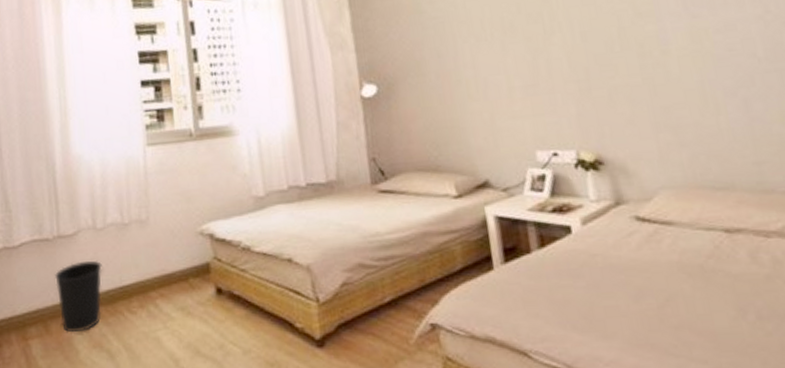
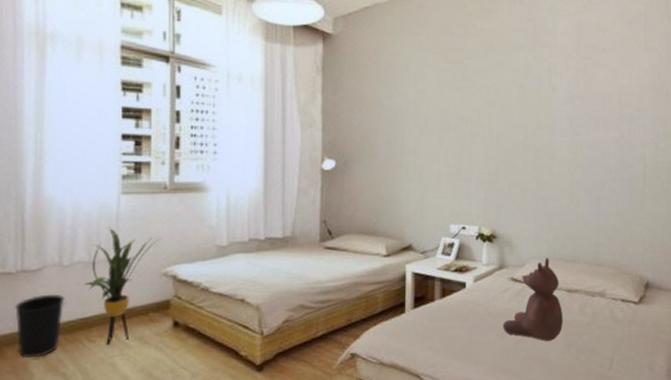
house plant: none [118,183,193,318] -> present [83,227,162,346]
stuffed bear: none [634,186,728,304] -> present [502,258,564,341]

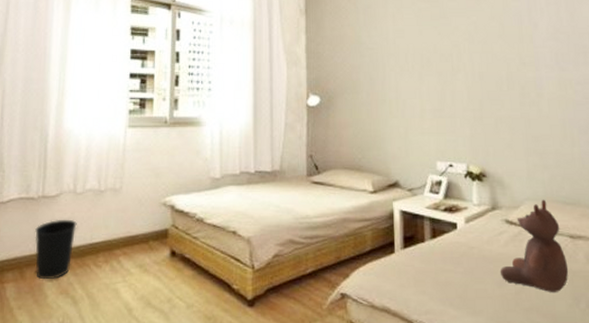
house plant: present [83,227,162,346] -> none [92,158,162,272]

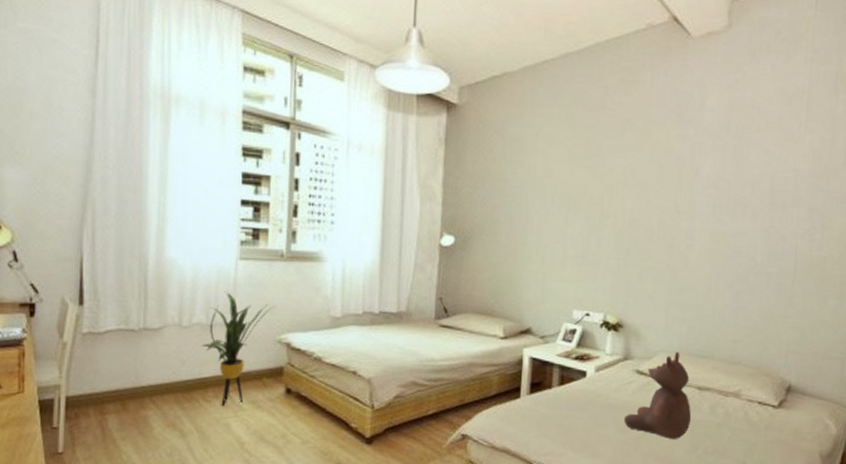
wastebasket: present [35,219,77,280] -> none [137,352,183,413]
house plant: none [92,158,162,272] -> present [200,291,277,407]

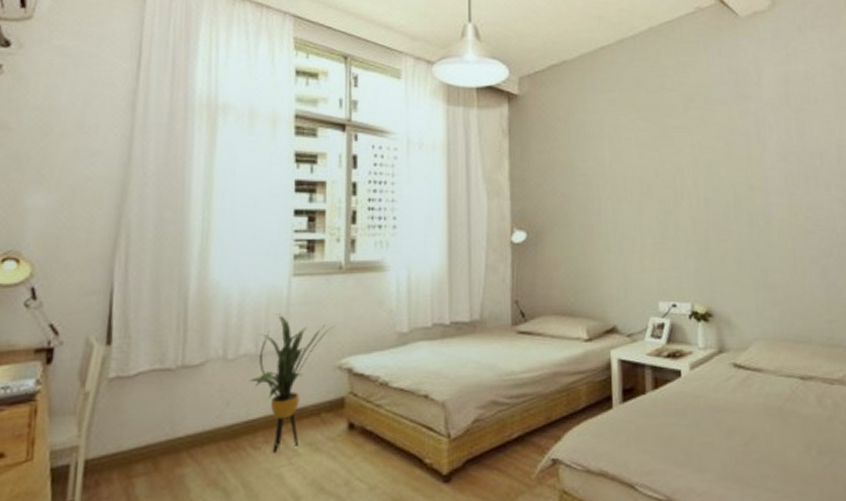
stuffed bear: present [623,351,692,439] -> none [727,338,800,441]

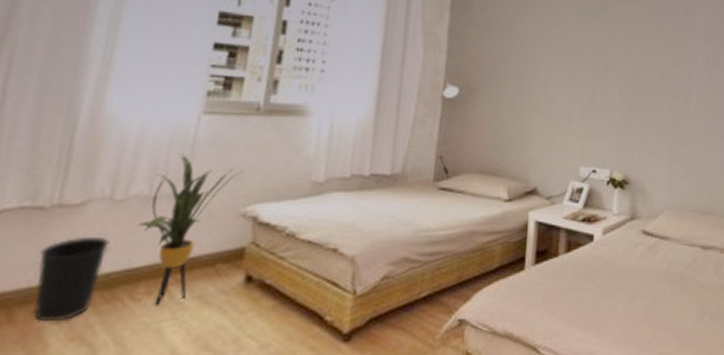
wastebasket: none [173,392,228,471] -> present [33,236,110,323]

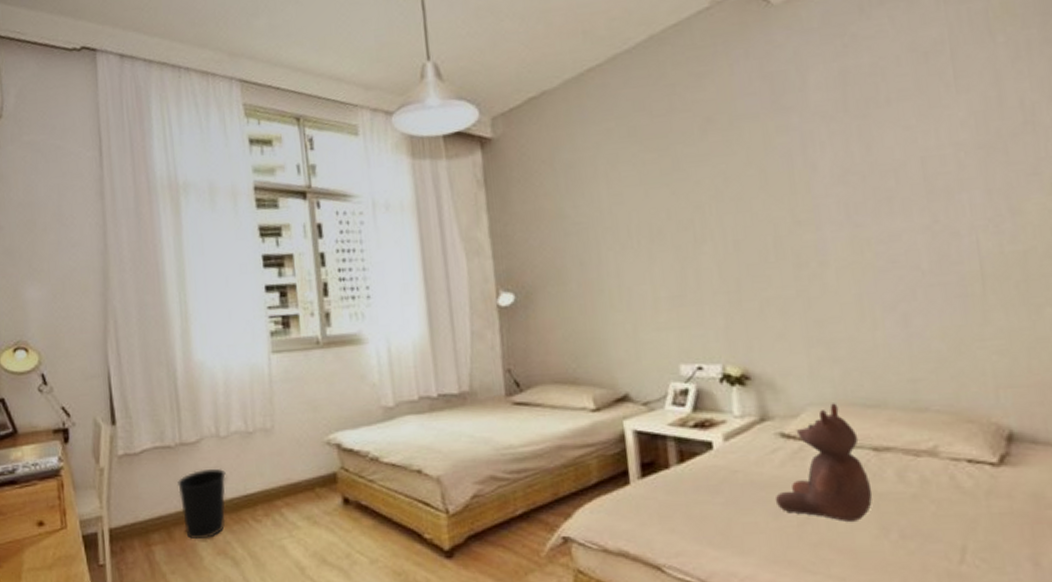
house plant: present [136,153,245,307] -> none [242,391,320,527]
stuffed bear: none [631,208,697,306] -> present [774,403,873,522]

